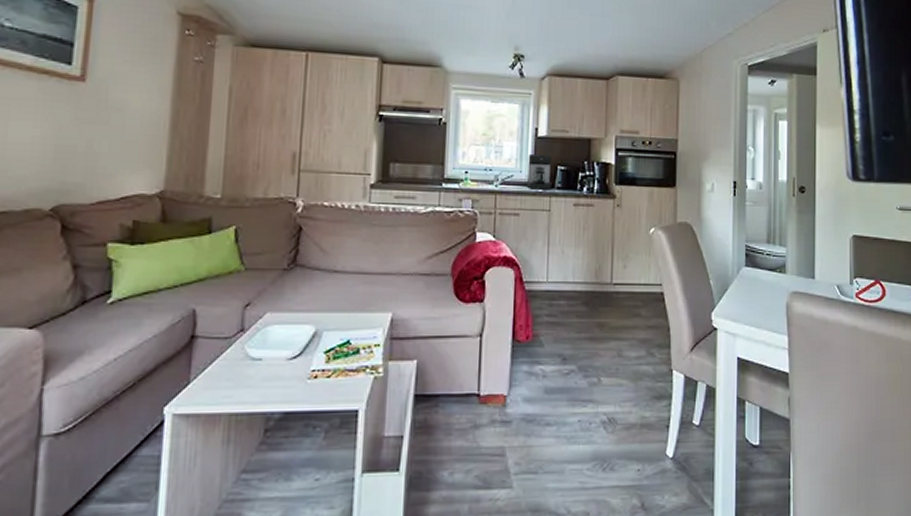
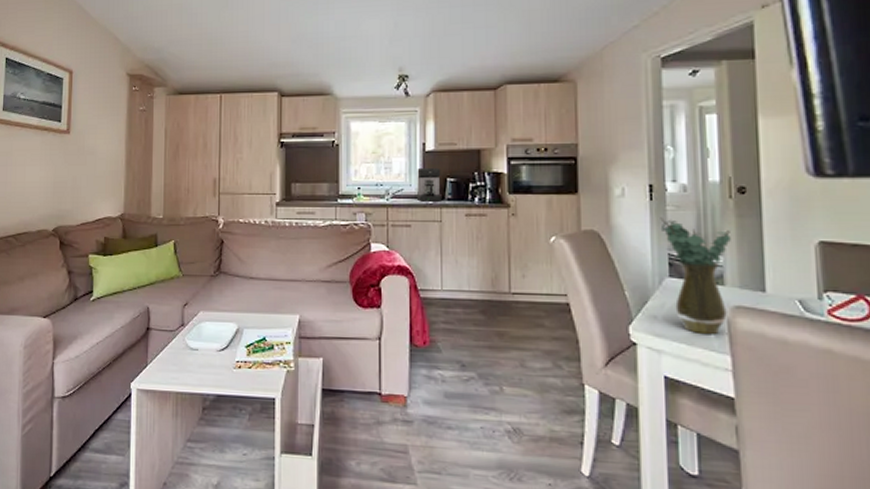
vase: none [740,212,792,318] -> present [660,217,731,335]

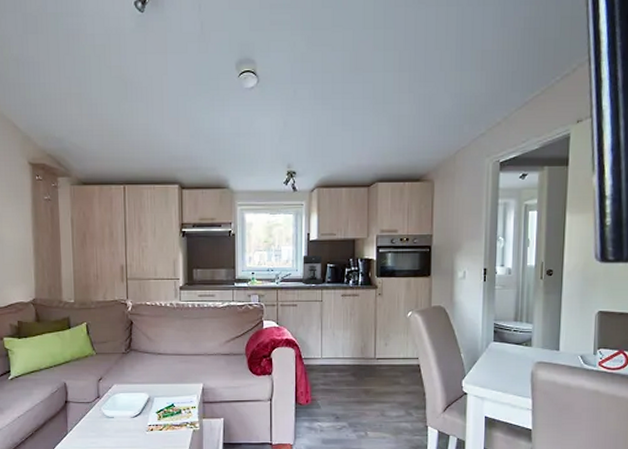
vase: present [660,217,731,335] -> none [490,295,539,384]

